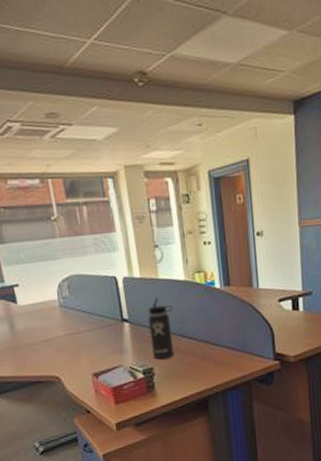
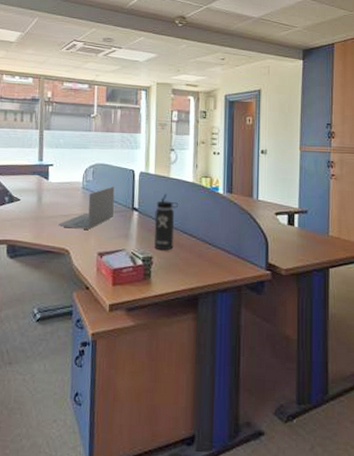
laptop: none [40,298,102,354] -> present [58,186,115,229]

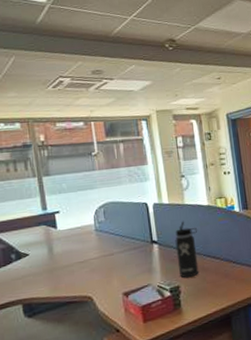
laptop: present [58,186,115,229] -> none [75,223,133,275]

